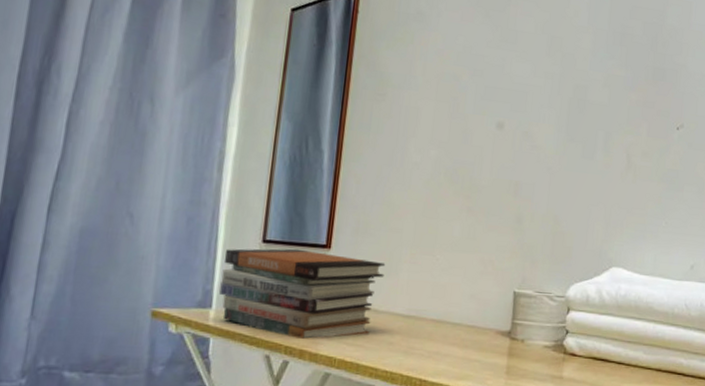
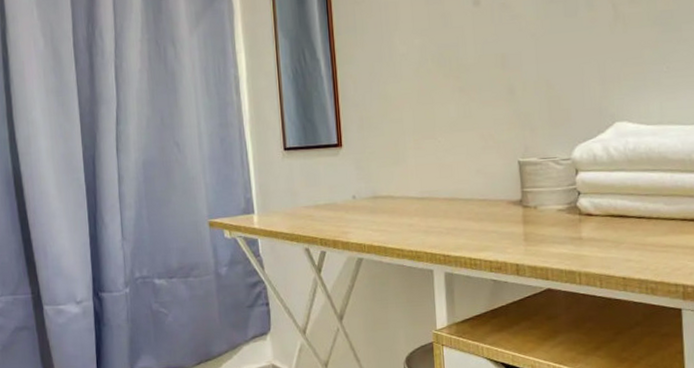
book stack: present [219,248,386,339] -> none [256,151,394,231]

